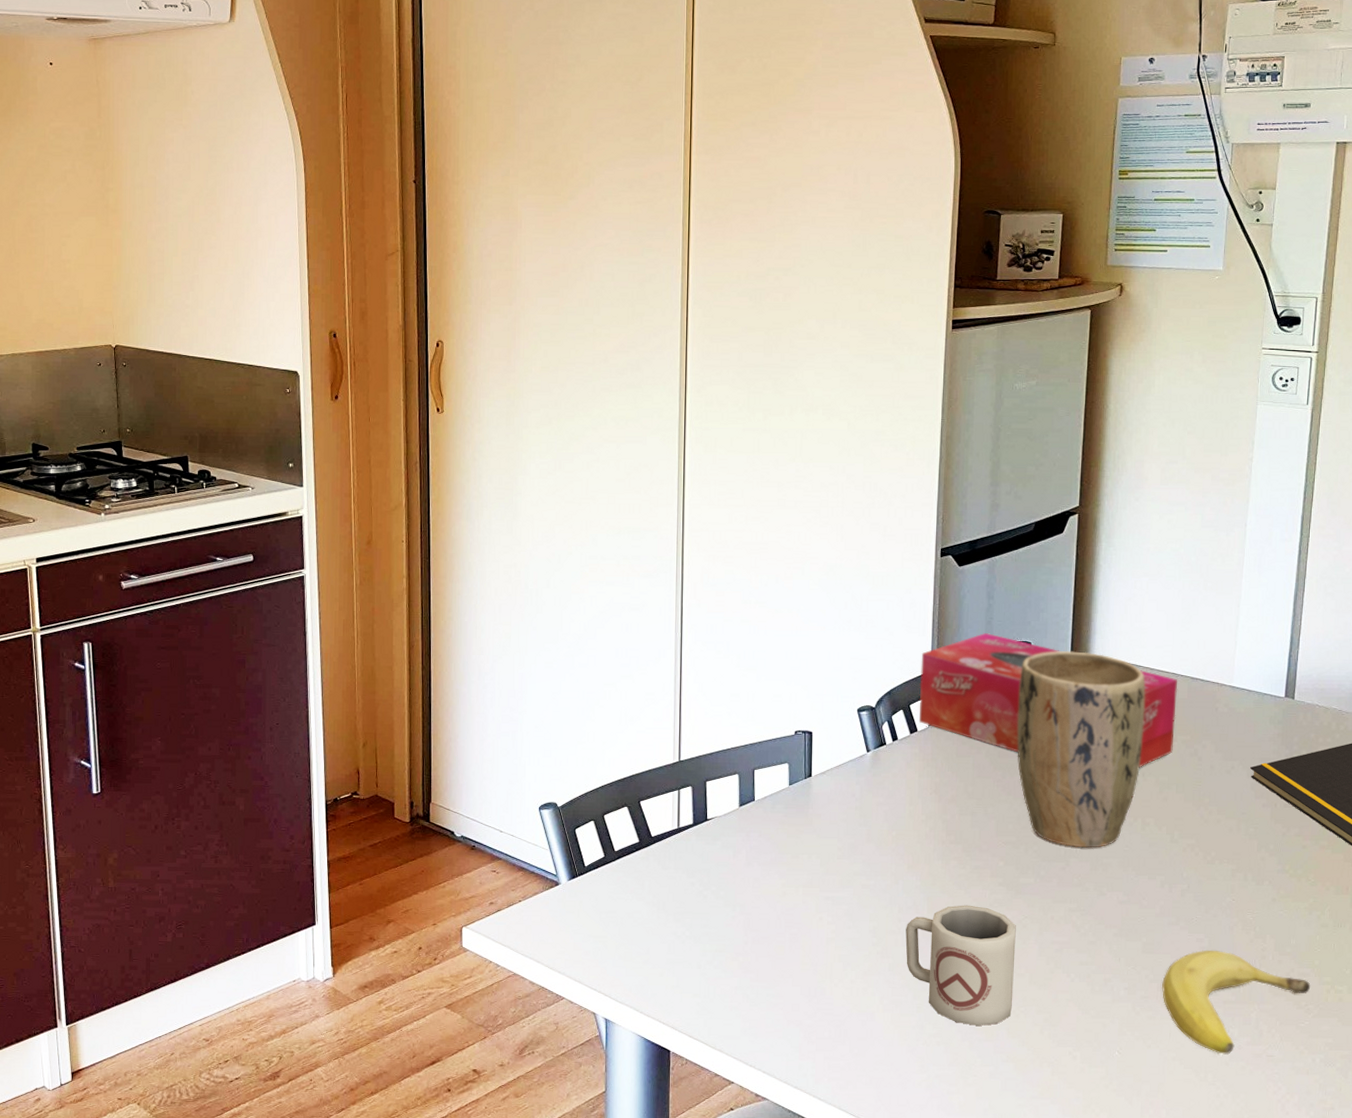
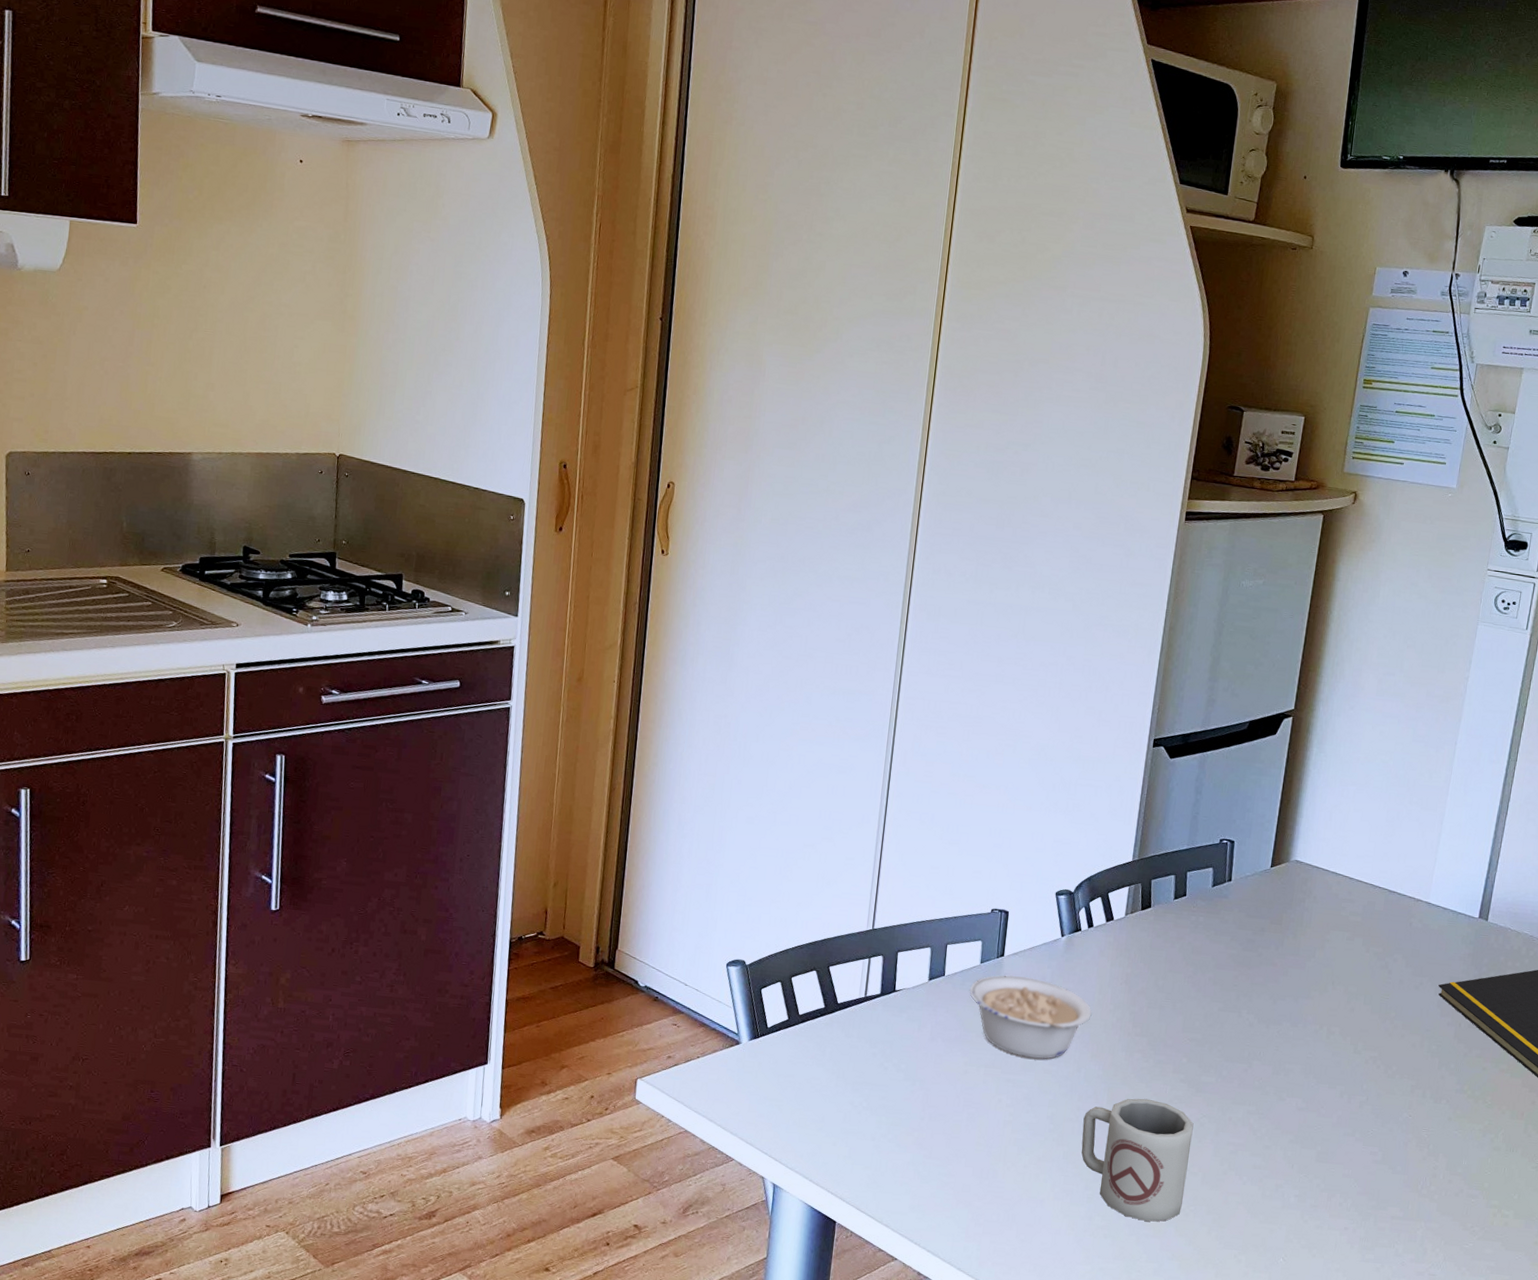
legume: none [781,794,905,875] -> present [970,975,1093,1059]
tissue box: present [918,633,1178,768] -> none [1116,827,1375,976]
plant pot: present [1017,650,1145,848] -> none [1210,851,1343,1052]
fruit: present [1161,950,1311,1055] -> none [1331,1163,1478,1270]

